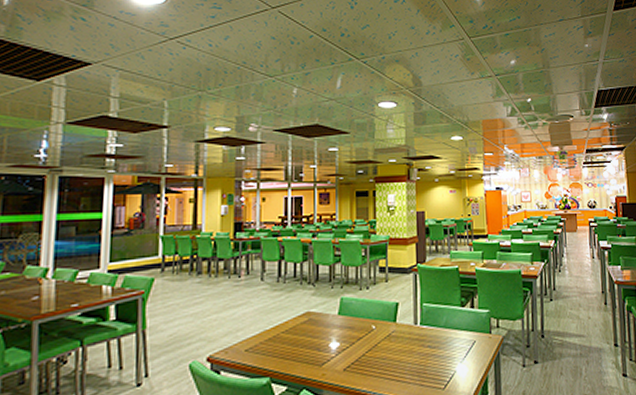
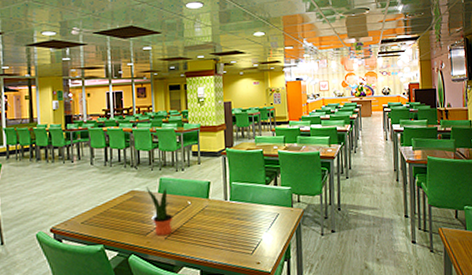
potted plant: none [325,307,354,368] -> present [147,186,173,237]

